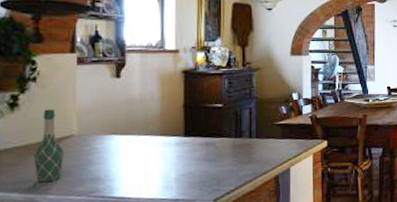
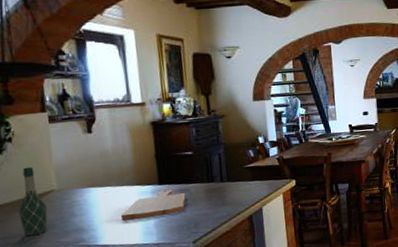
cutting board: none [140,142,211,173] -> present [120,189,186,221]

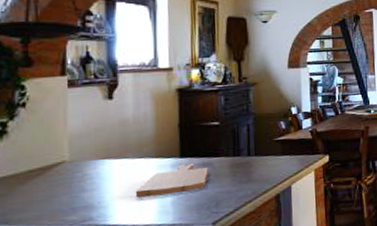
wine bottle: present [18,166,48,237] -> none [23,134,56,213]

